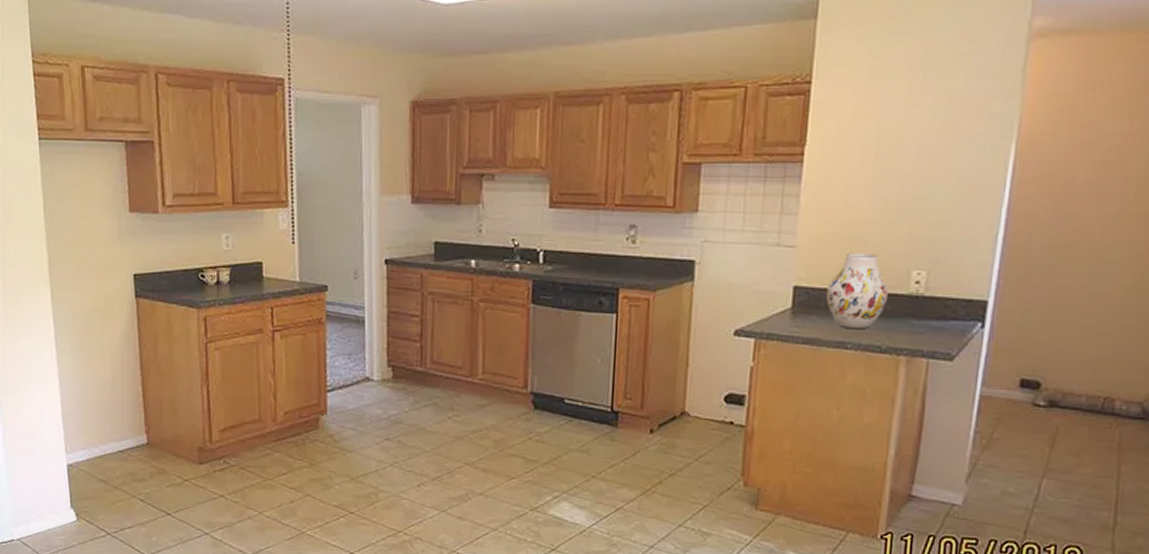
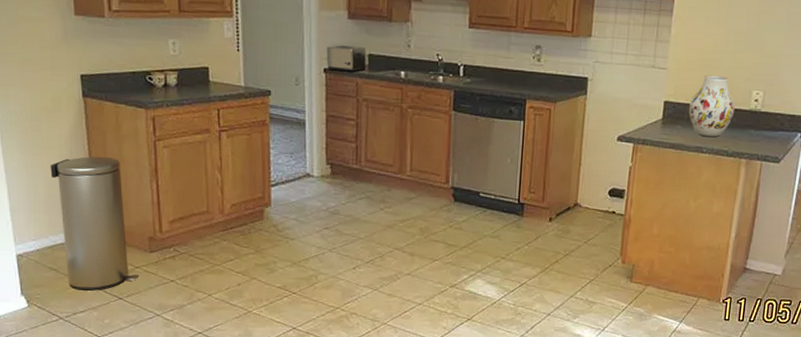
pedal bin: none [102,360,188,505] -> present [50,156,140,291]
toaster: none [387,233,432,263] -> present [326,45,366,72]

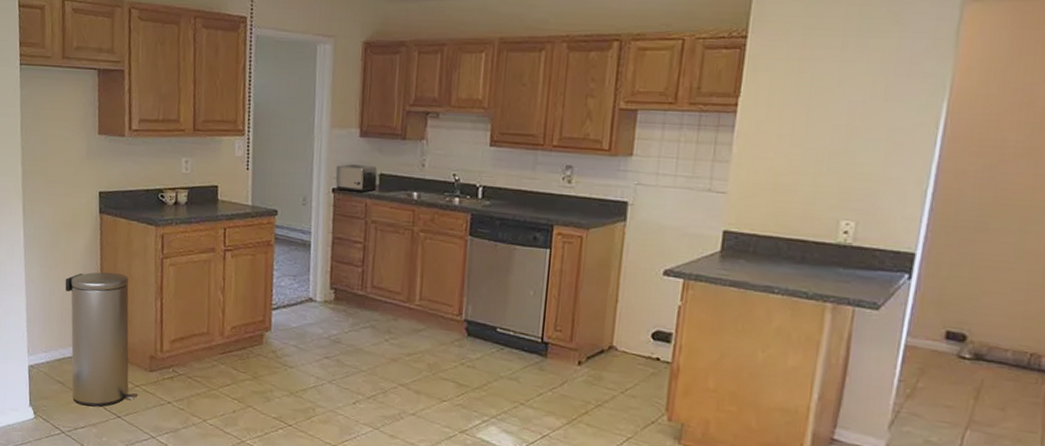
vase: present [689,75,736,137] -> none [755,201,818,275]

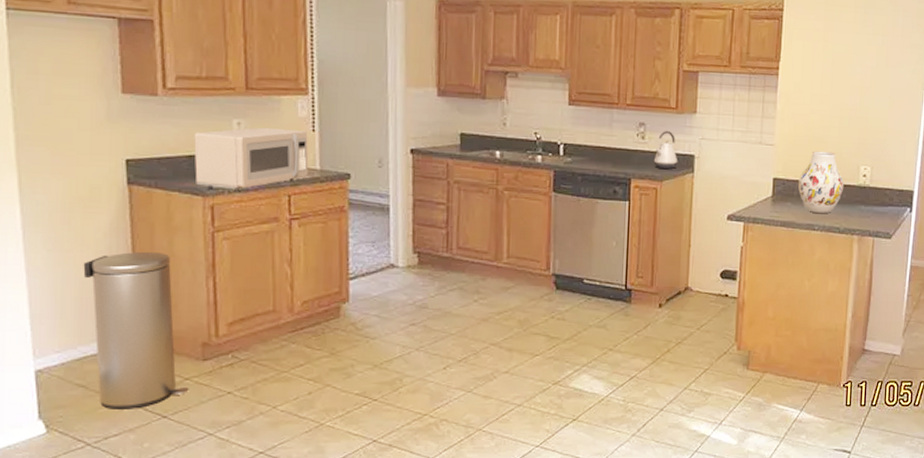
microwave: none [150,165,243,223] -> present [194,127,309,192]
toaster: present [335,164,377,193] -> none [413,124,458,153]
kettle: none [580,175,609,217] -> present [653,131,678,170]
vase: none [755,201,818,275] -> present [798,151,845,214]

